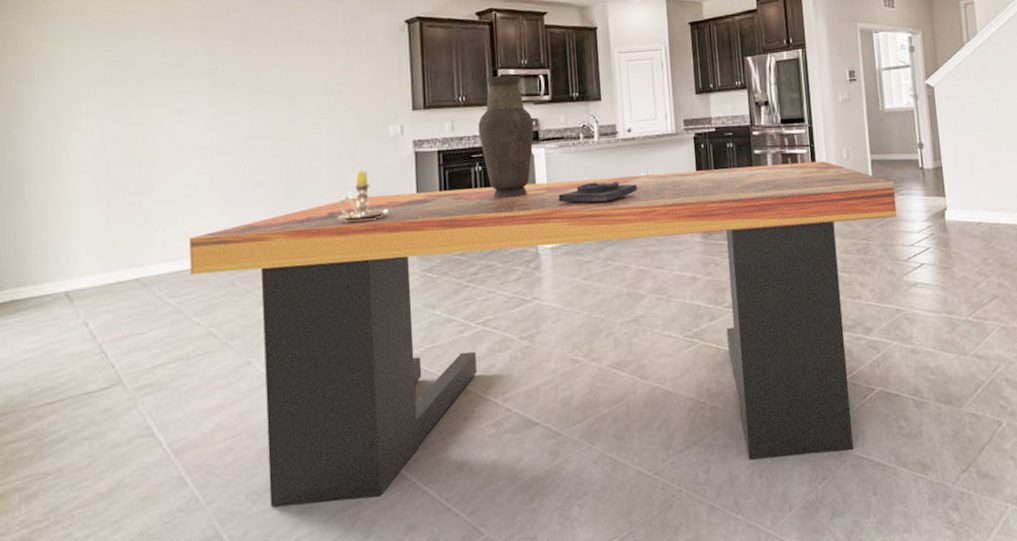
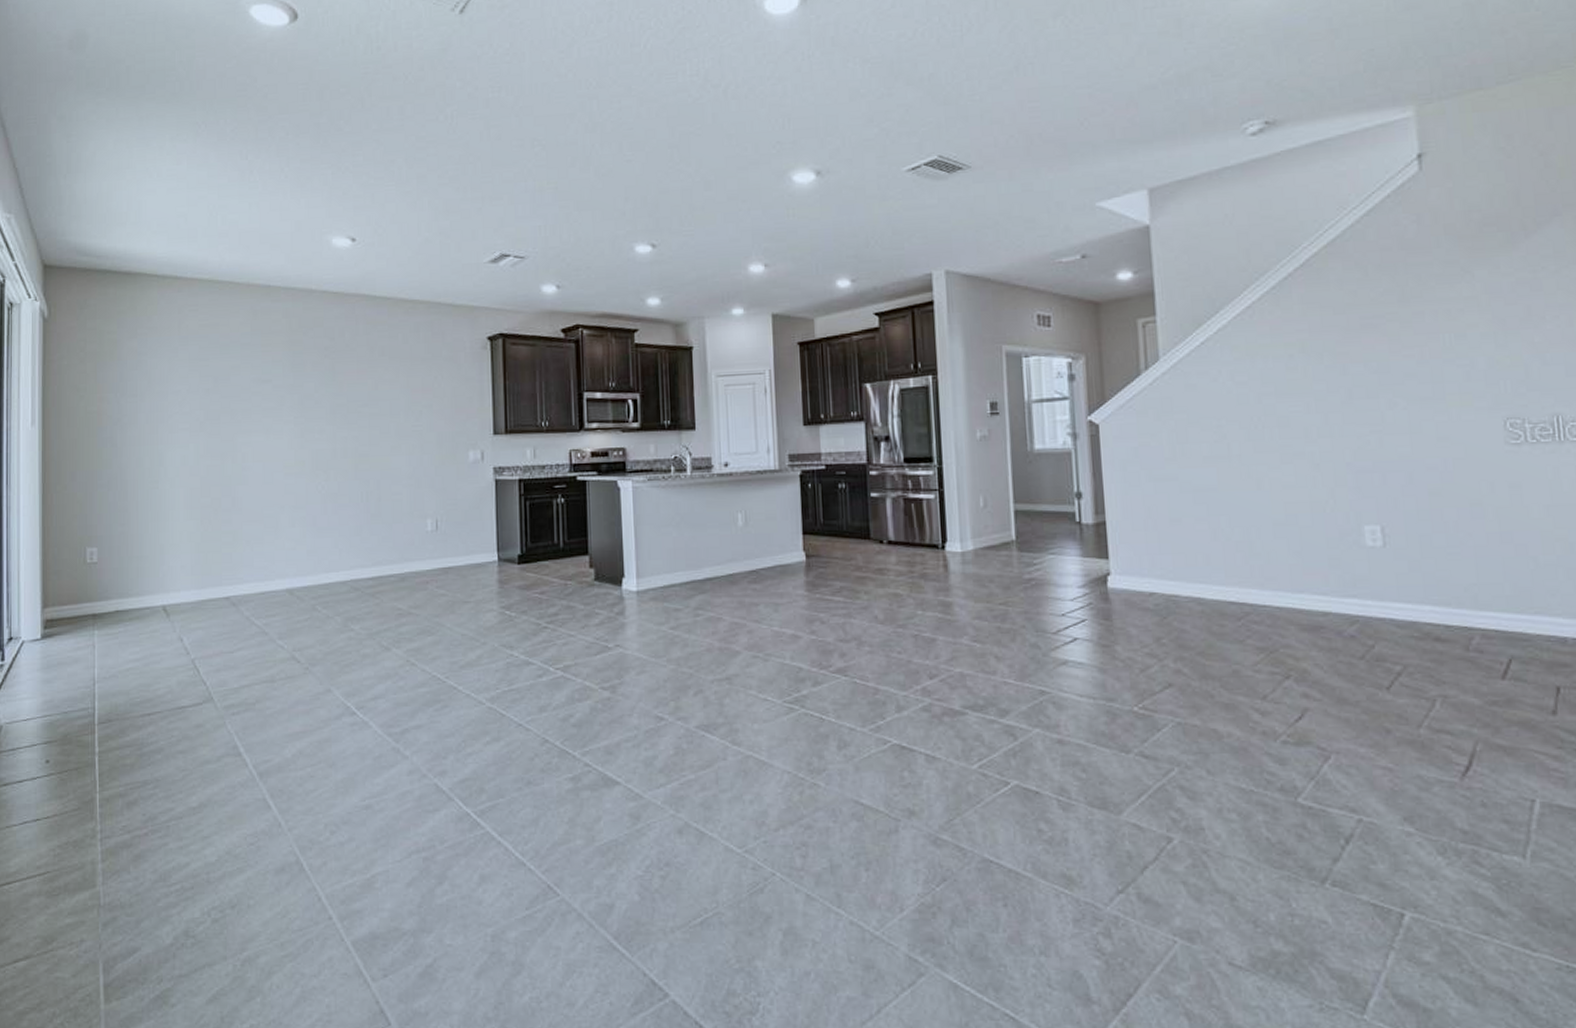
dining table: present [189,160,897,507] -> none [275,508,1046,852]
candlestick: present [337,170,389,223] -> none [416,496,468,552]
vase: present [478,74,534,199] -> none [561,398,621,534]
decorative bowl: present [558,181,637,204] -> none [645,521,734,545]

